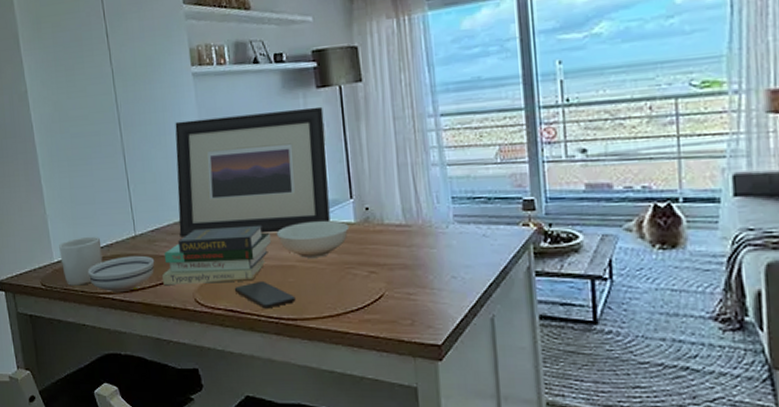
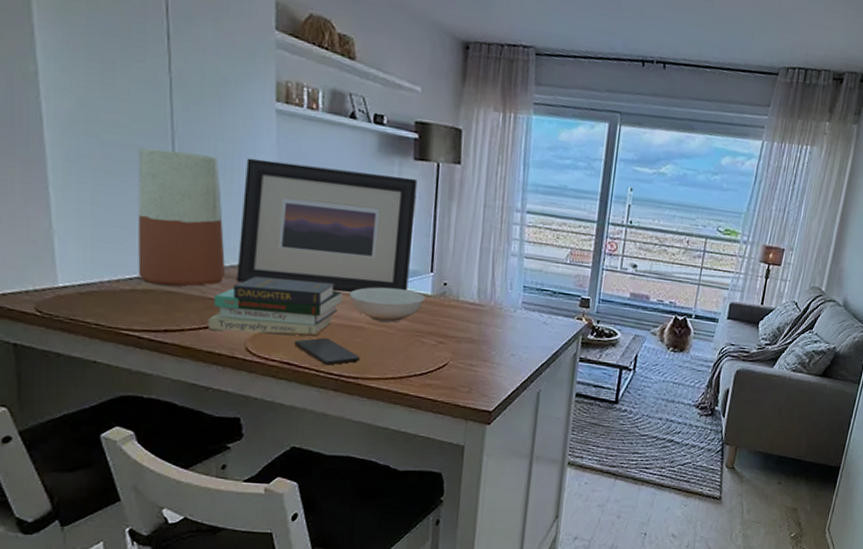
mug: present [59,236,103,286] -> none [68,263,131,318]
bowl: present [87,255,155,293] -> none [106,293,201,332]
vase: none [96,127,171,250] -> present [137,147,226,287]

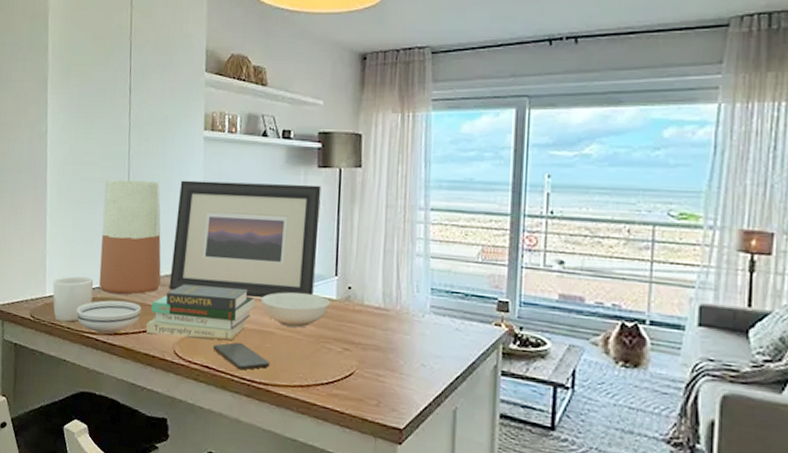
mug: none [68,263,131,318] -> present [52,276,94,322]
bowl: none [106,293,201,332] -> present [76,300,142,335]

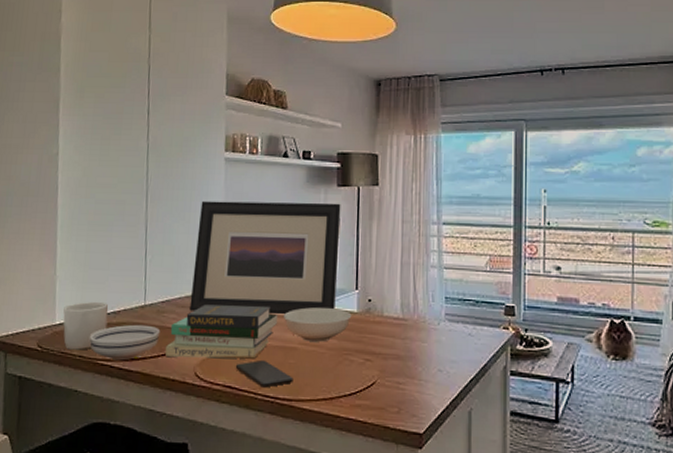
vase: present [98,179,162,295] -> none [114,201,182,318]

